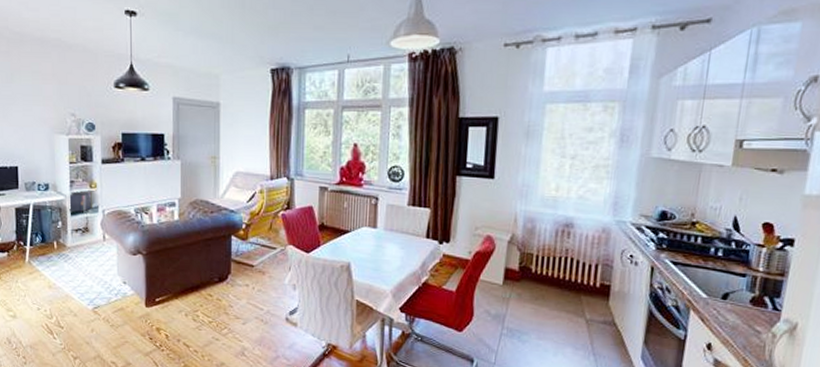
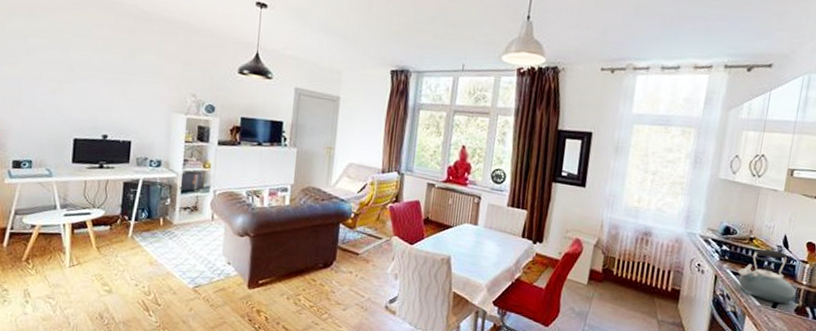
kettle: none [678,234,751,295] -> present [738,249,796,304]

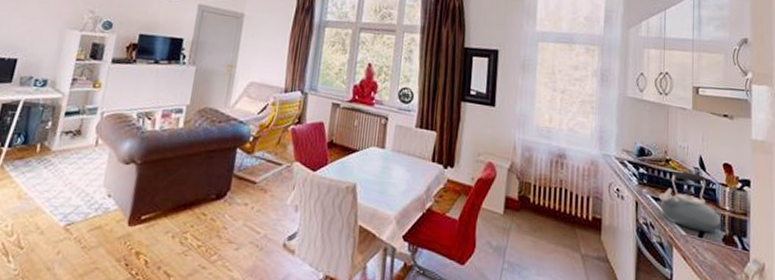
books: present [180,169,206,191] -> none [64,89,95,113]

